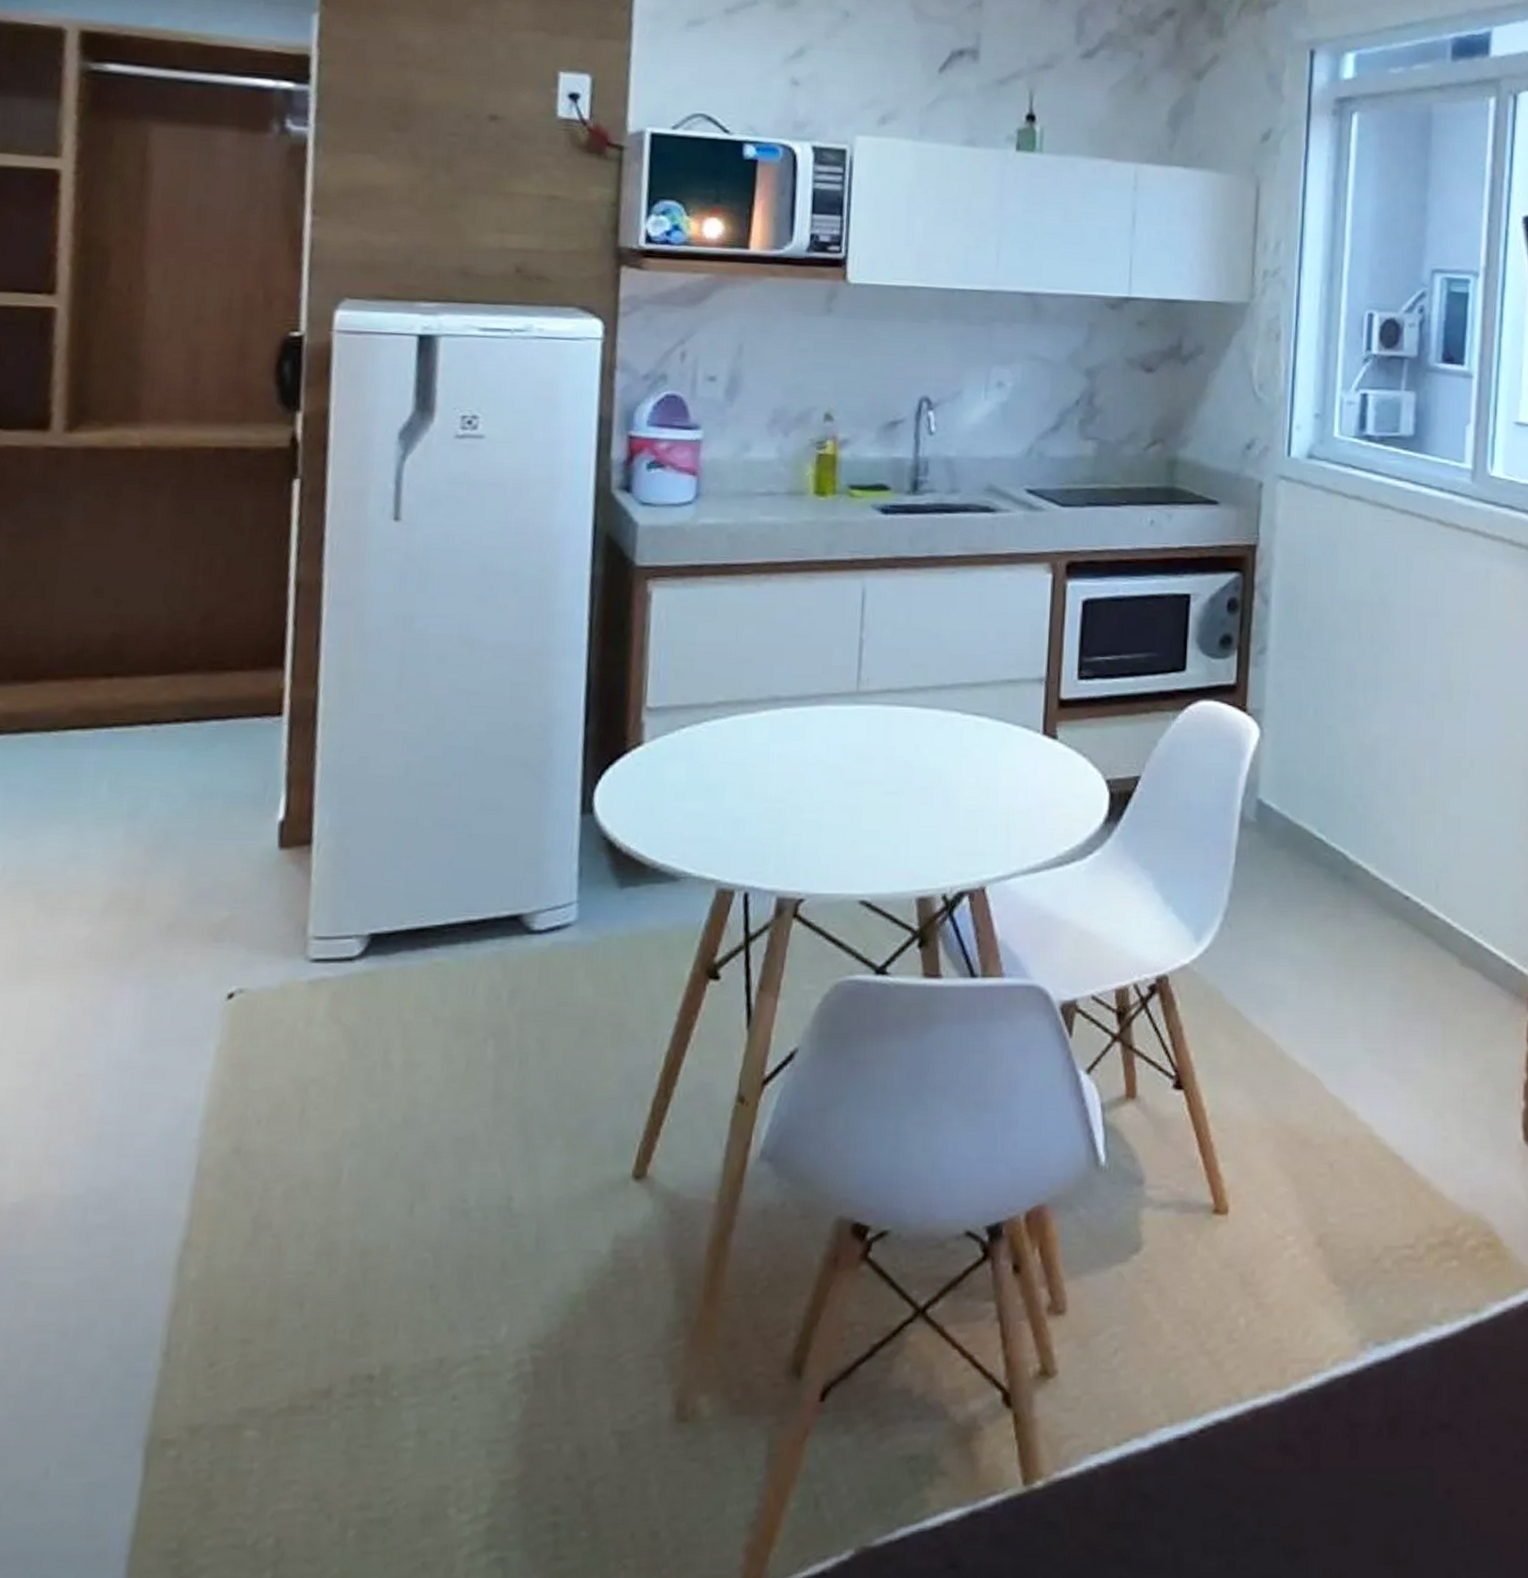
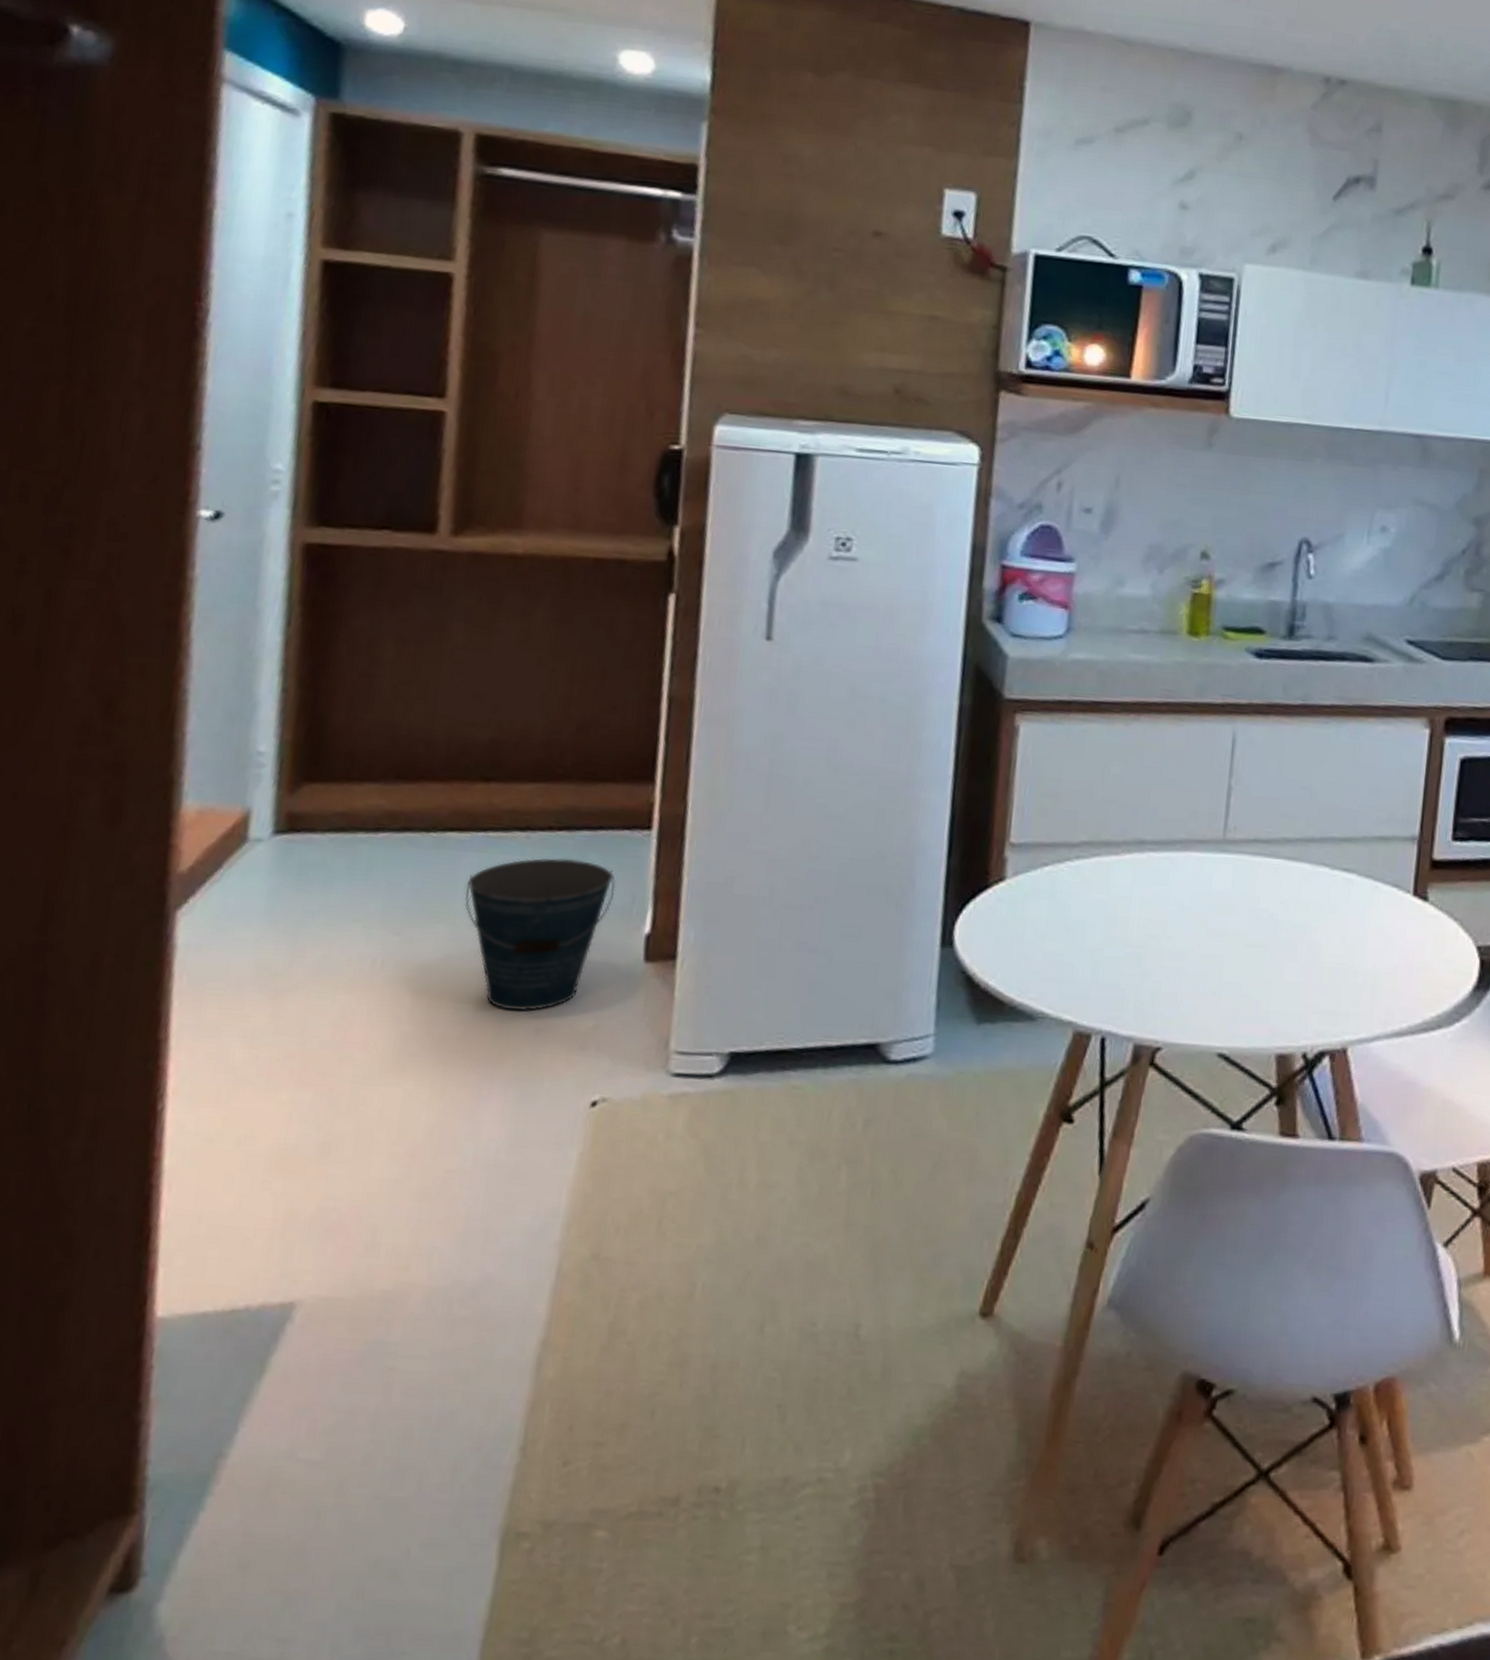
bucket: none [89,749,247,907] -> present [464,857,616,1012]

